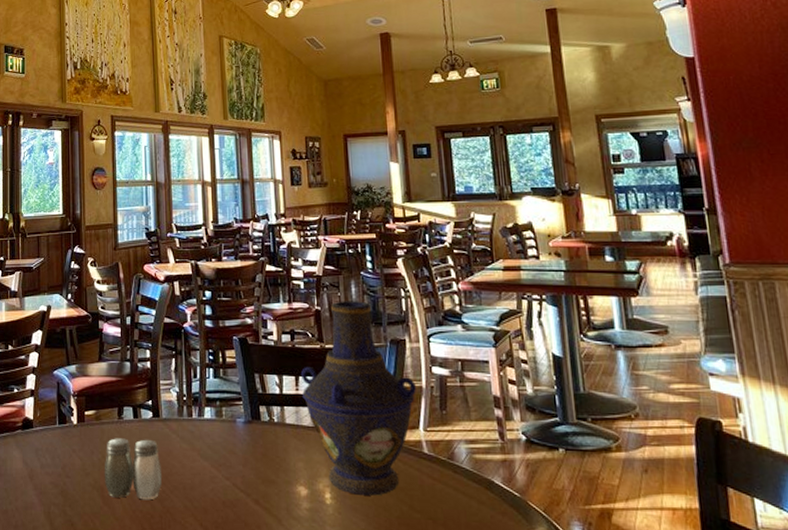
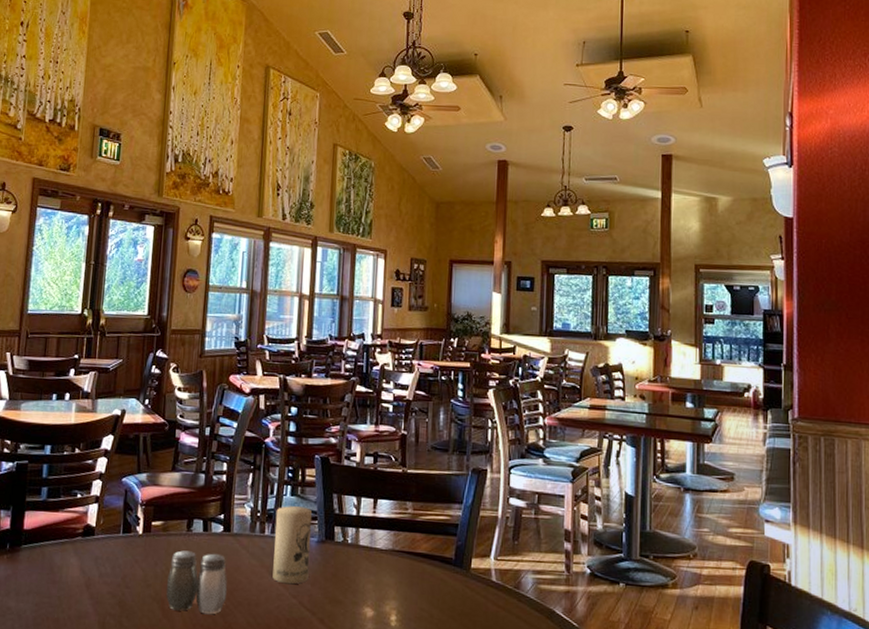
candle: none [201,388,239,467] -> present [272,506,312,585]
vase: present [301,301,416,496] -> none [379,427,492,620]

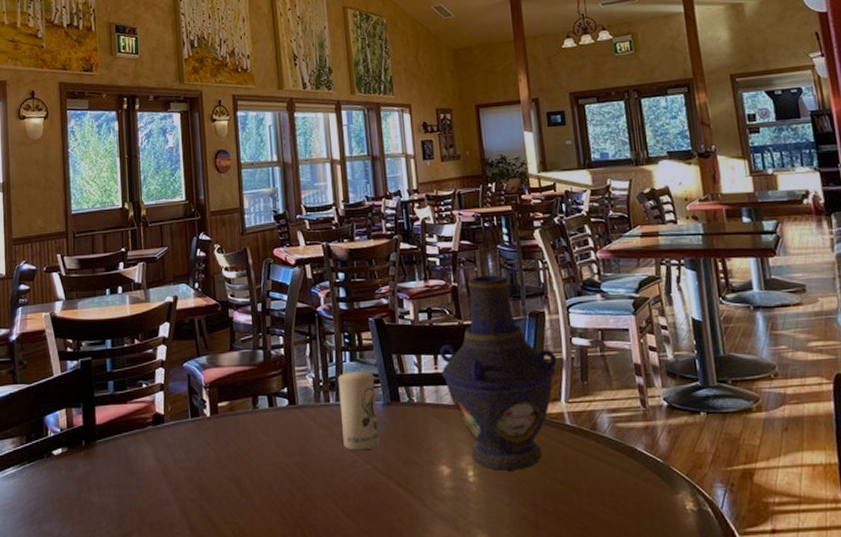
salt and pepper shaker: present [166,550,227,615] -> none [240,427,301,490]
vase: none [379,427,492,620] -> present [440,275,557,471]

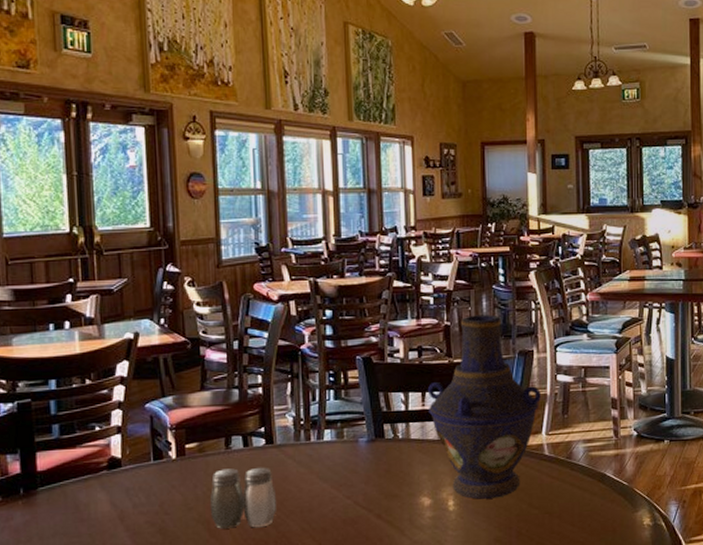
salt and pepper shaker: none [240,427,301,490] -> present [209,467,276,529]
candle: present [337,371,380,451] -> none [320,409,361,487]

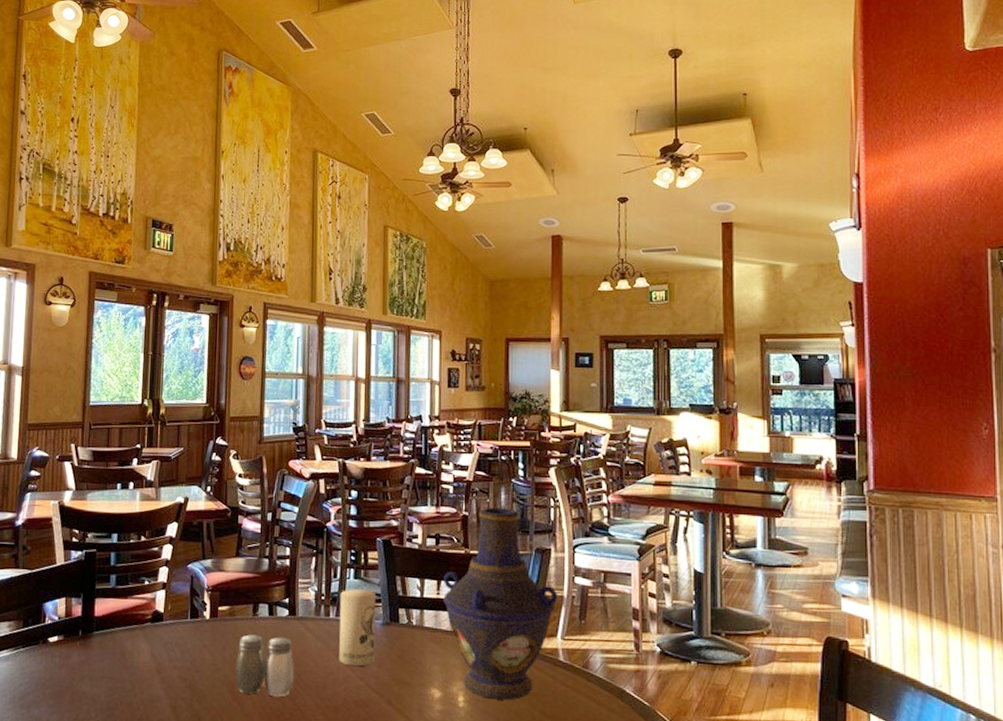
candle: none [320,409,361,487] -> present [339,589,376,667]

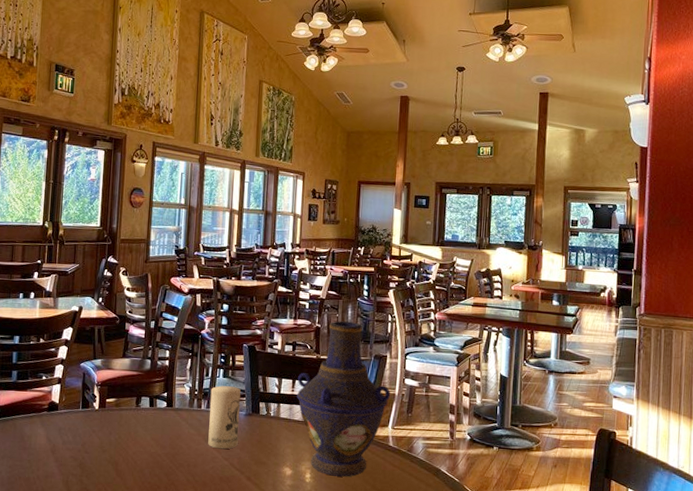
salt and pepper shaker: present [234,634,294,698] -> none [119,422,170,474]

